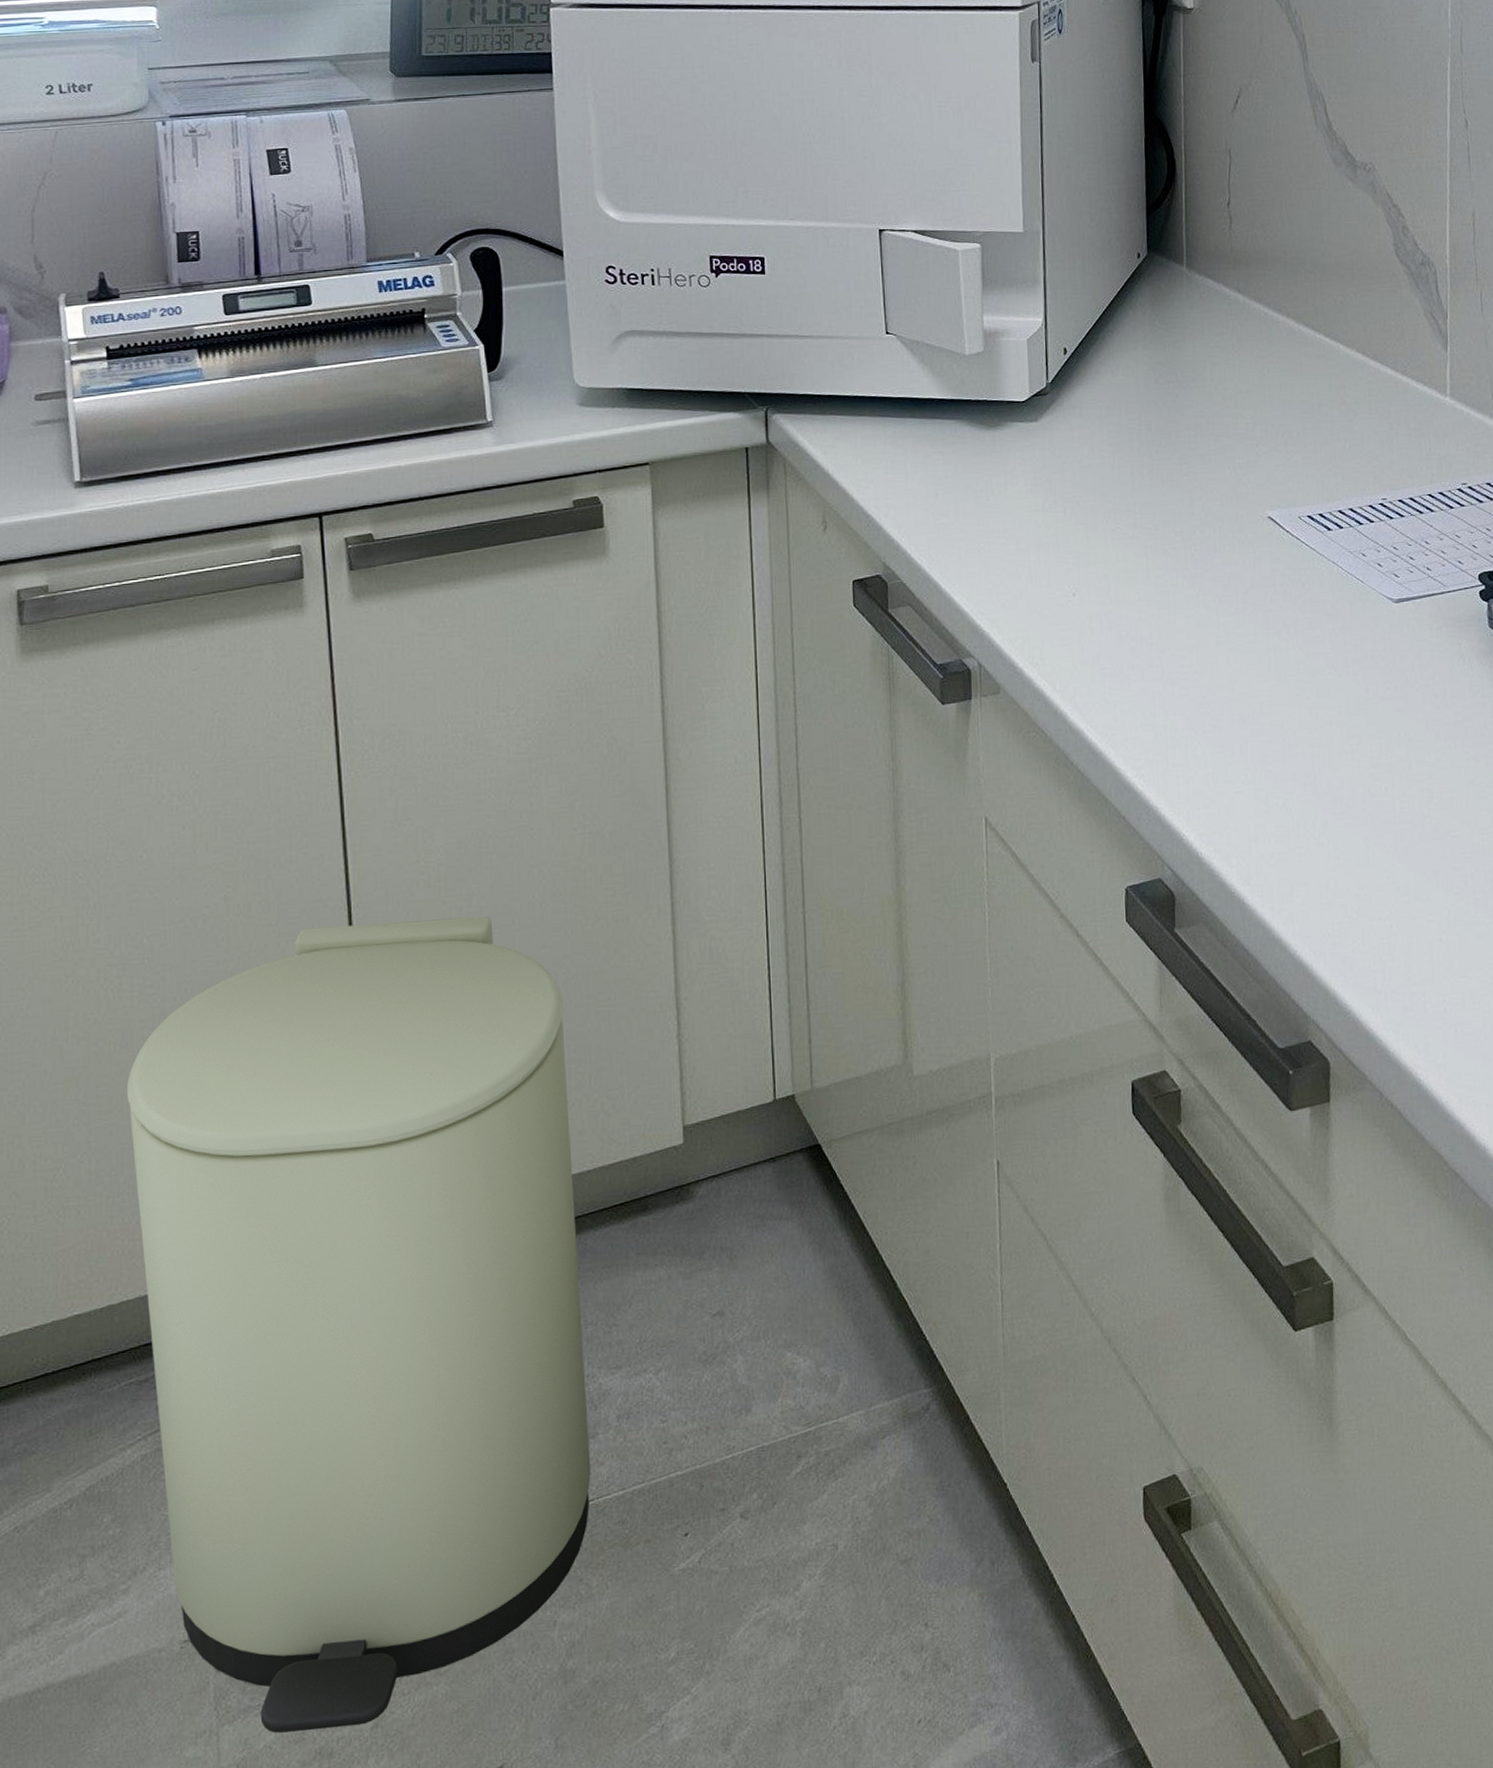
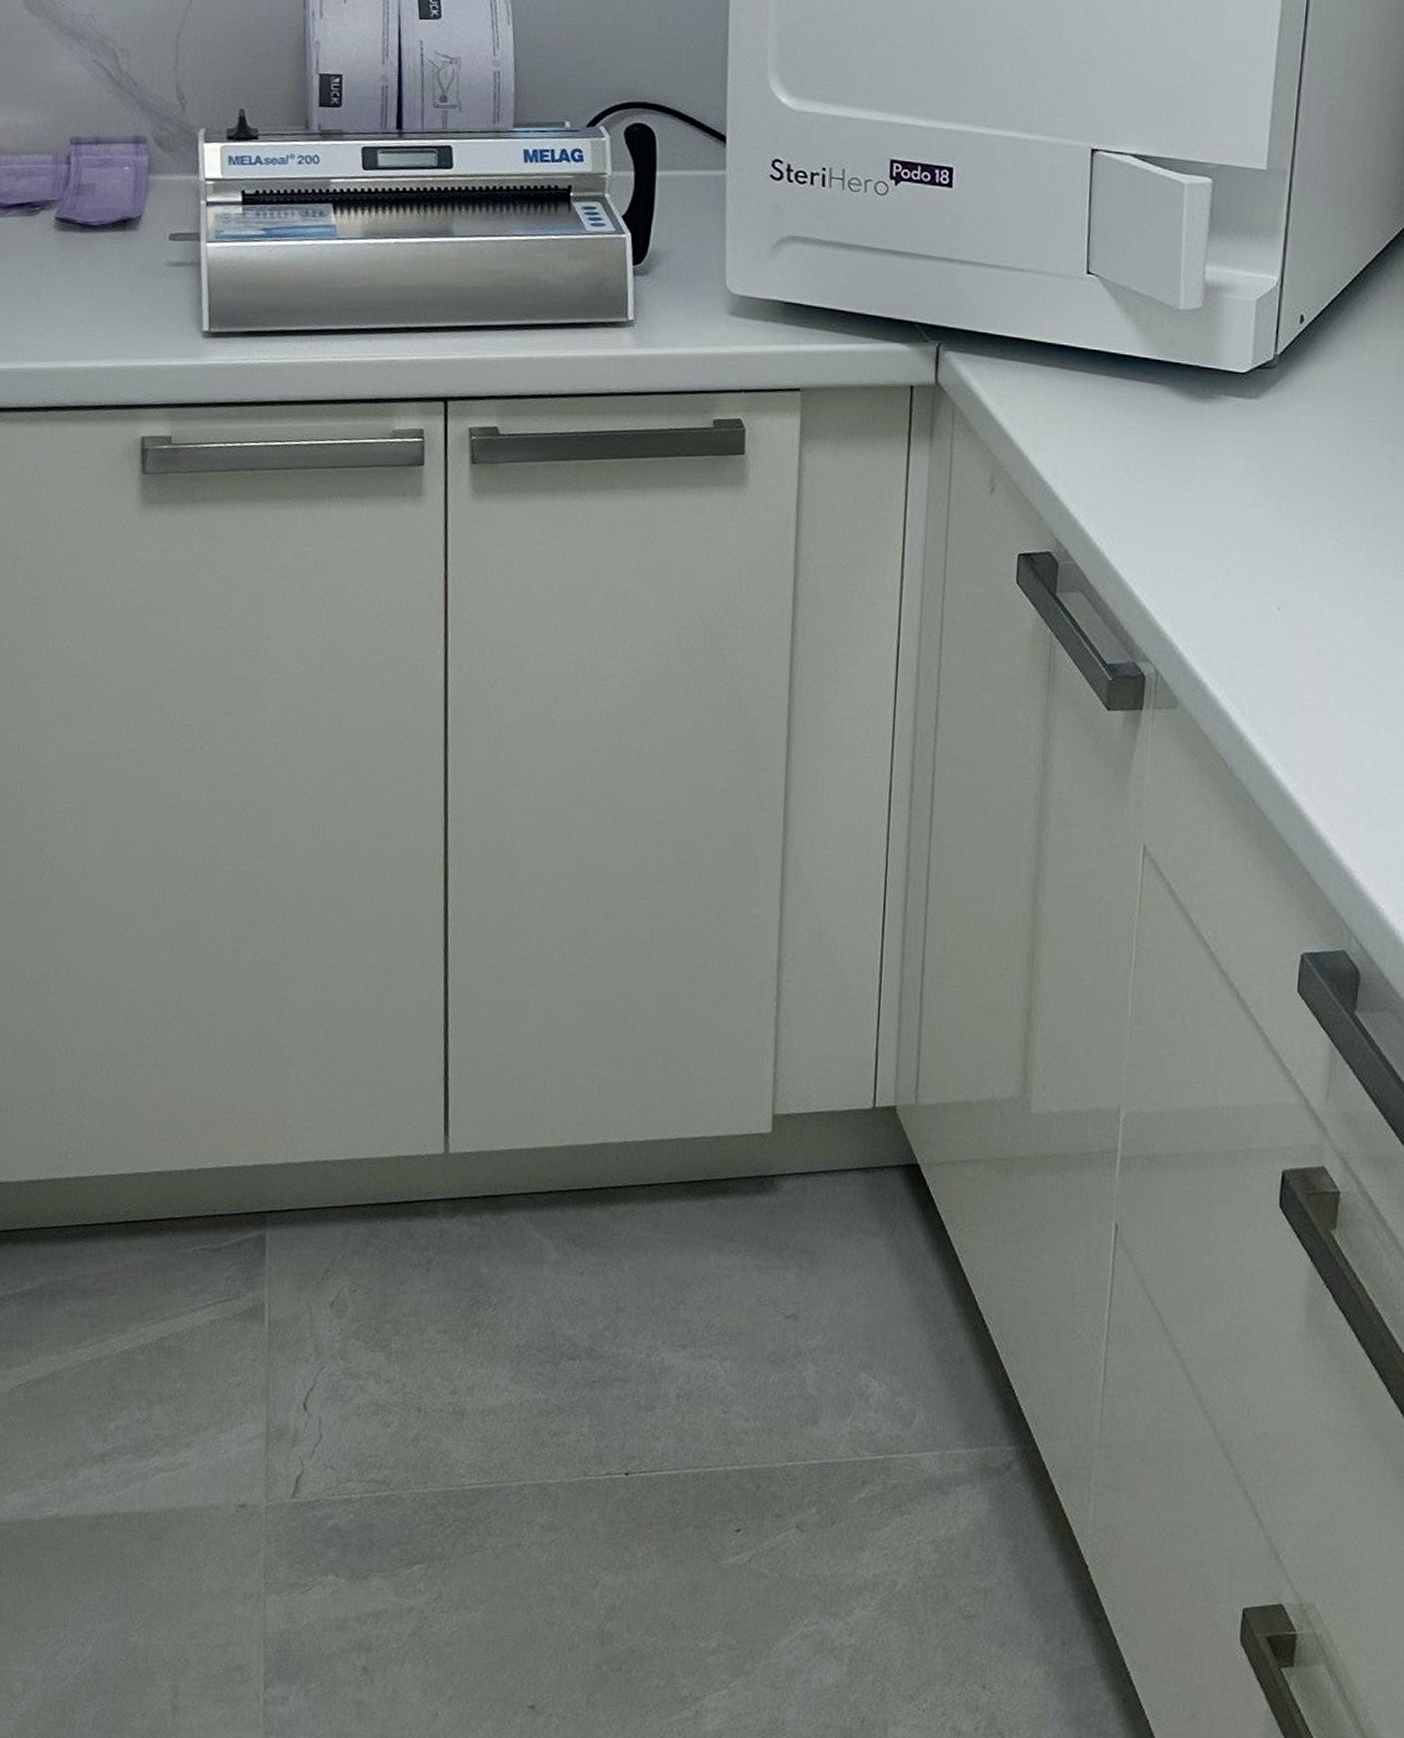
pedal bin: present [126,916,591,1734] -> none [217,833,657,1630]

